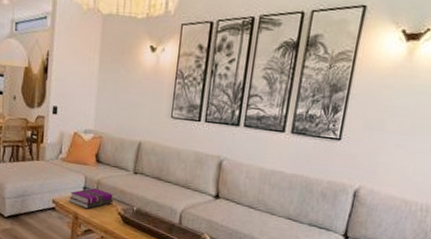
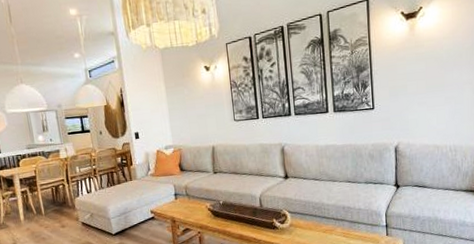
hardback book: present [69,188,114,209] -> none [164,193,202,212]

